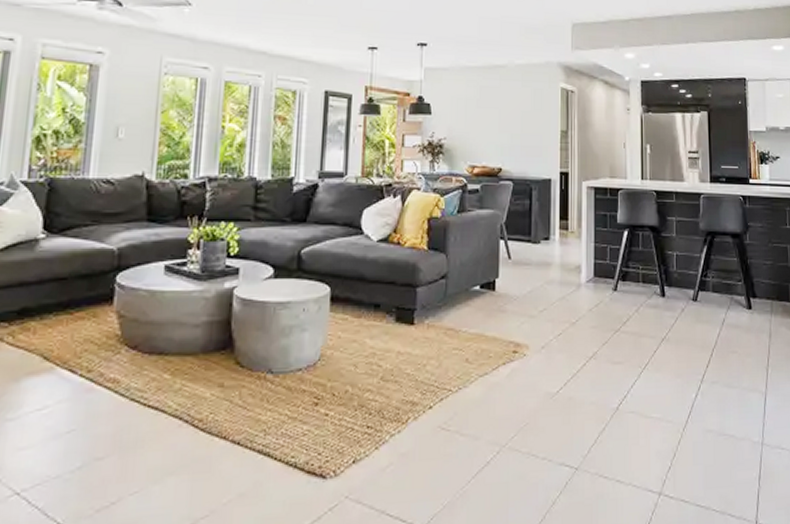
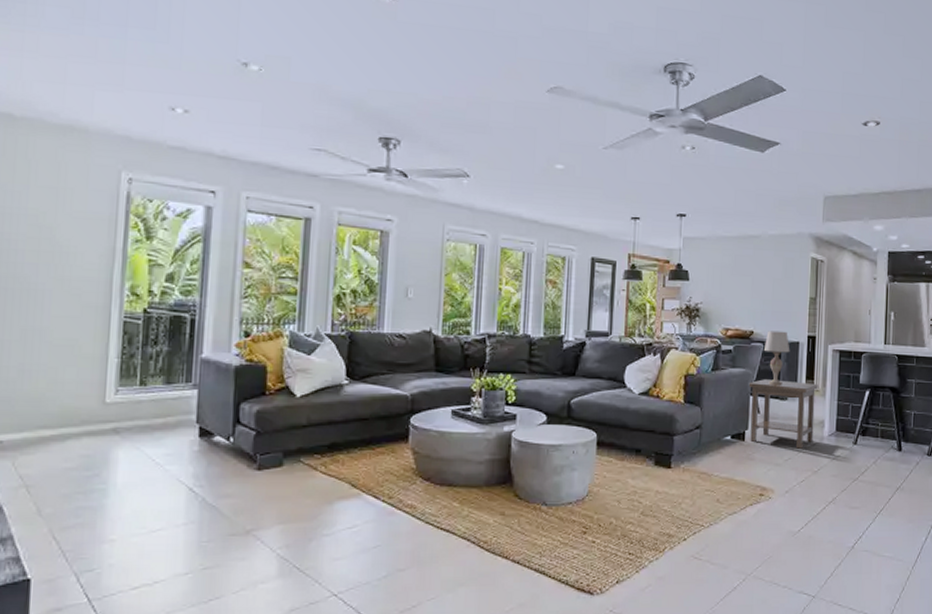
side table: none [498,221,573,298] -> present [748,379,818,449]
table lamp: none [514,167,542,227] -> present [764,331,790,385]

